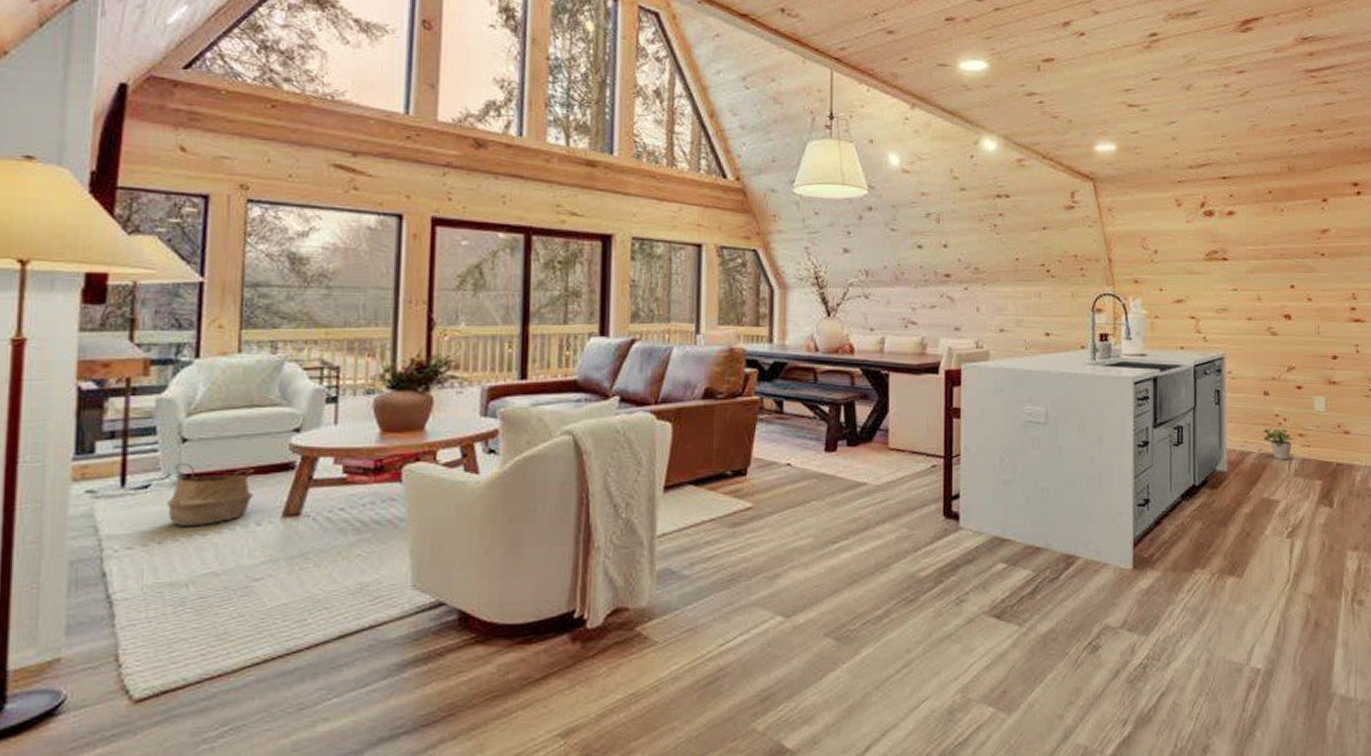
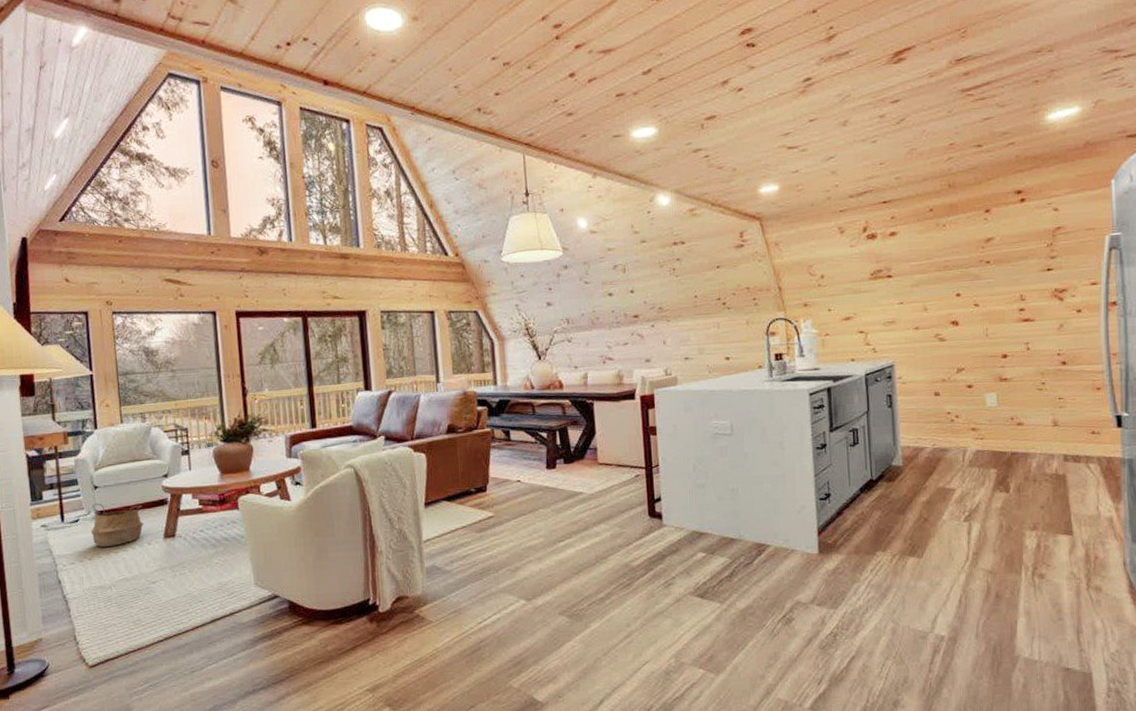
potted plant: present [1263,427,1294,459] -> none [936,424,967,453]

